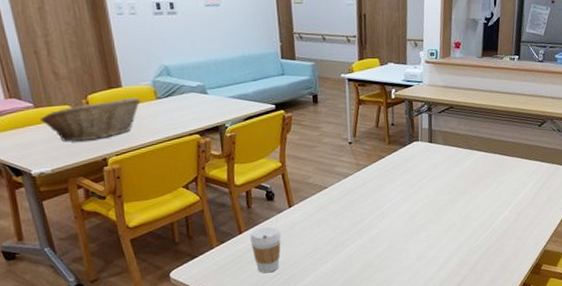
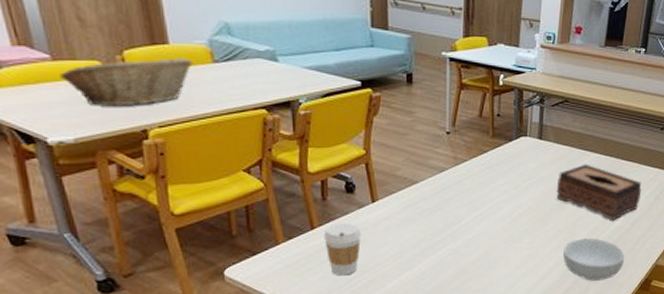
tissue box: none [448,161,526,211] -> present [556,164,642,220]
cereal bowl: none [458,228,515,268] -> present [564,238,625,281]

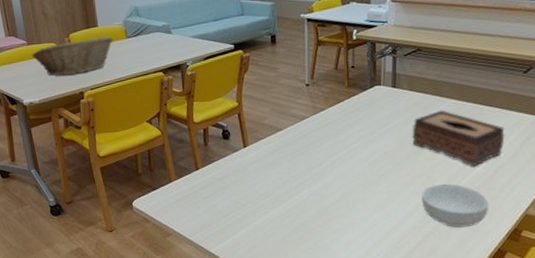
coffee cup: present [324,223,362,276] -> none [206,165,236,211]

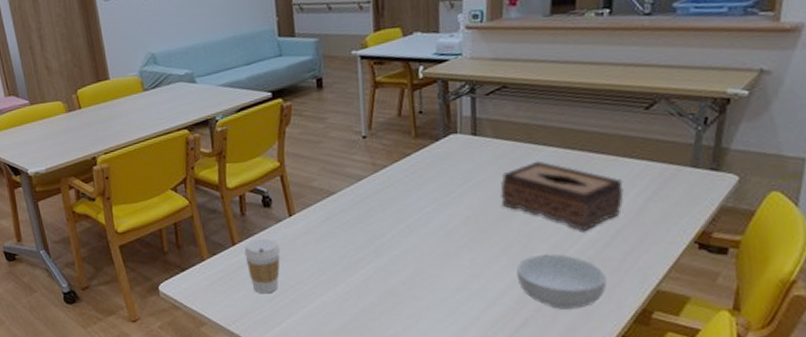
fruit basket: present [31,36,113,76] -> none [34,90,128,140]
coffee cup: none [206,165,236,211] -> present [244,238,281,294]

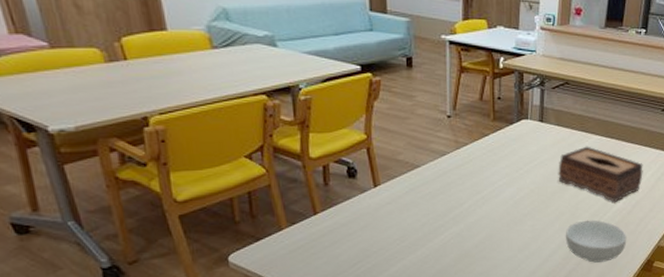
coffee cup: present [244,238,281,294] -> none [326,208,365,261]

